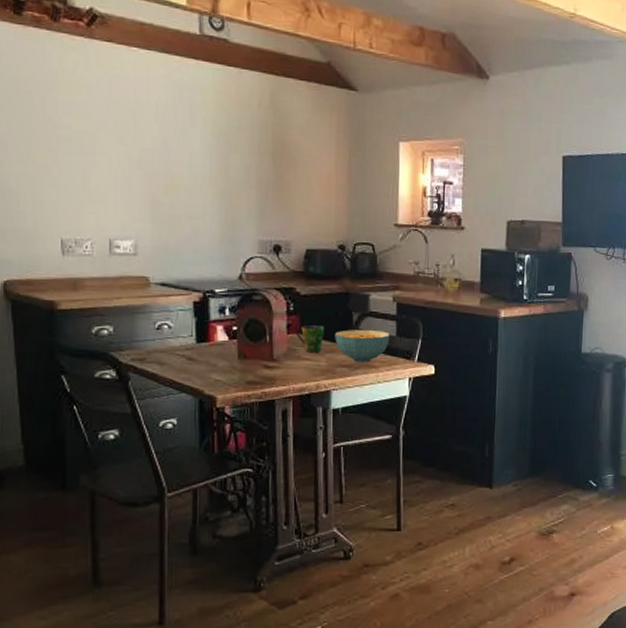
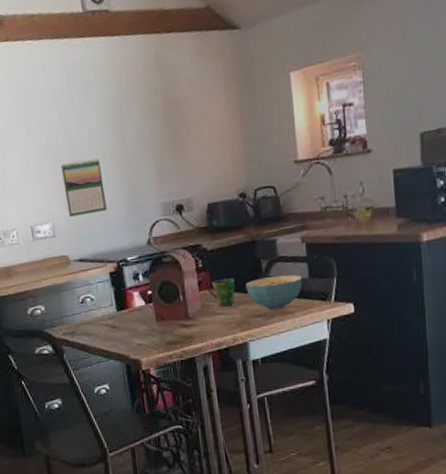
calendar: none [153,180,200,239] -> present [60,158,108,217]

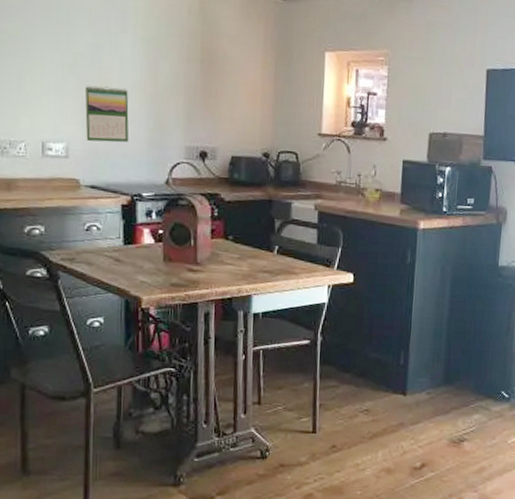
cup: present [207,278,235,307] -> none [219,231,248,258]
cereal bowl: present [245,274,303,311] -> none [257,236,311,269]

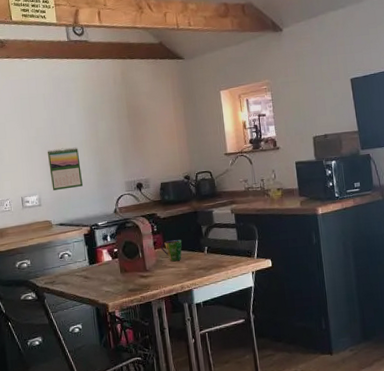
cup: none [219,231,248,258] -> present [160,240,182,262]

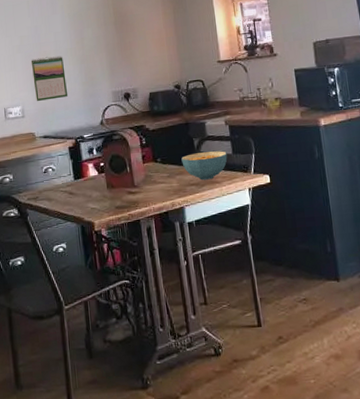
cup: present [160,240,182,262] -> none [149,153,173,177]
cereal bowl: none [190,237,233,265] -> present [181,151,228,180]

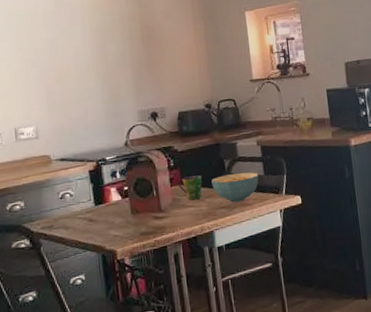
calendar: present [31,55,68,101] -> none [46,71,89,121]
cup: none [149,153,173,177] -> present [178,175,203,201]

